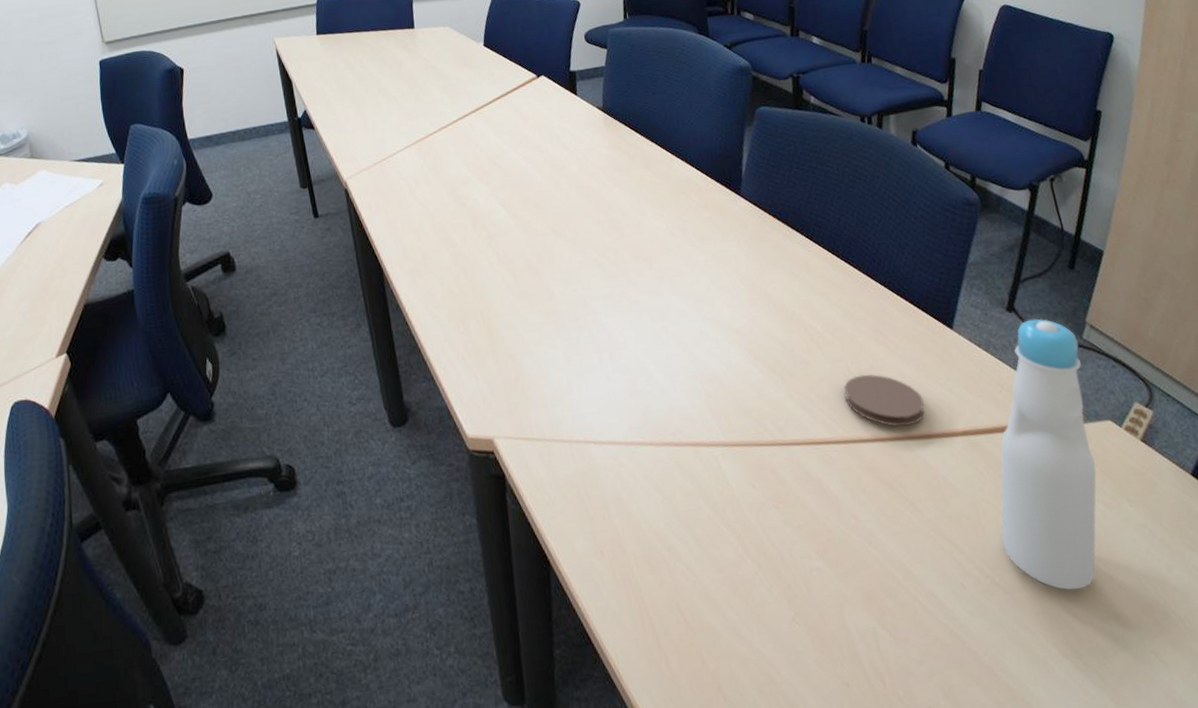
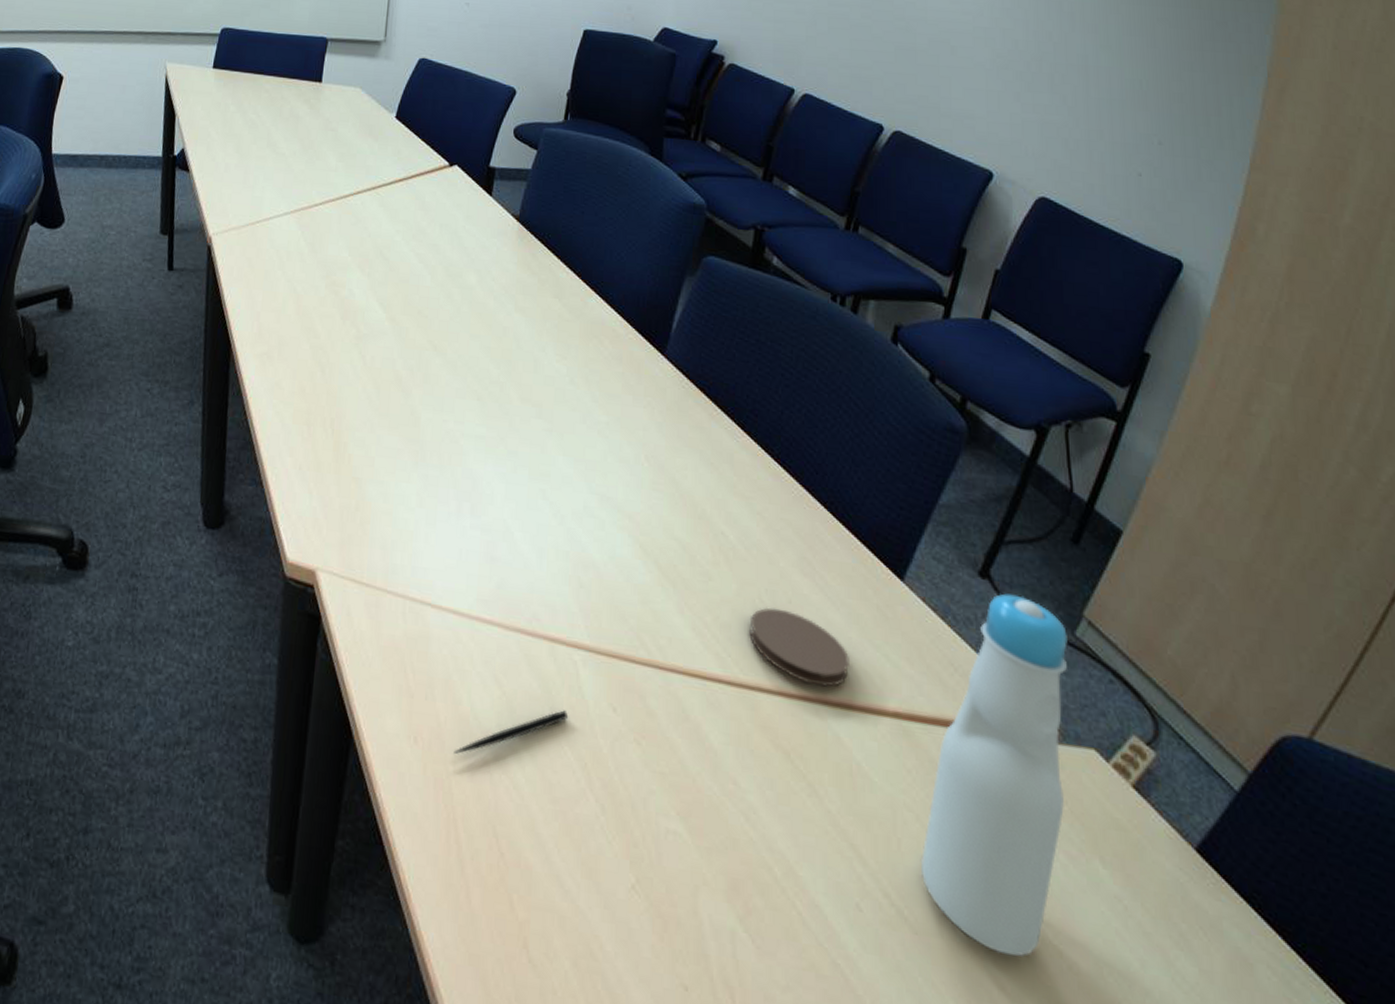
pen: none [634,497,719,555] -> present [453,710,568,754]

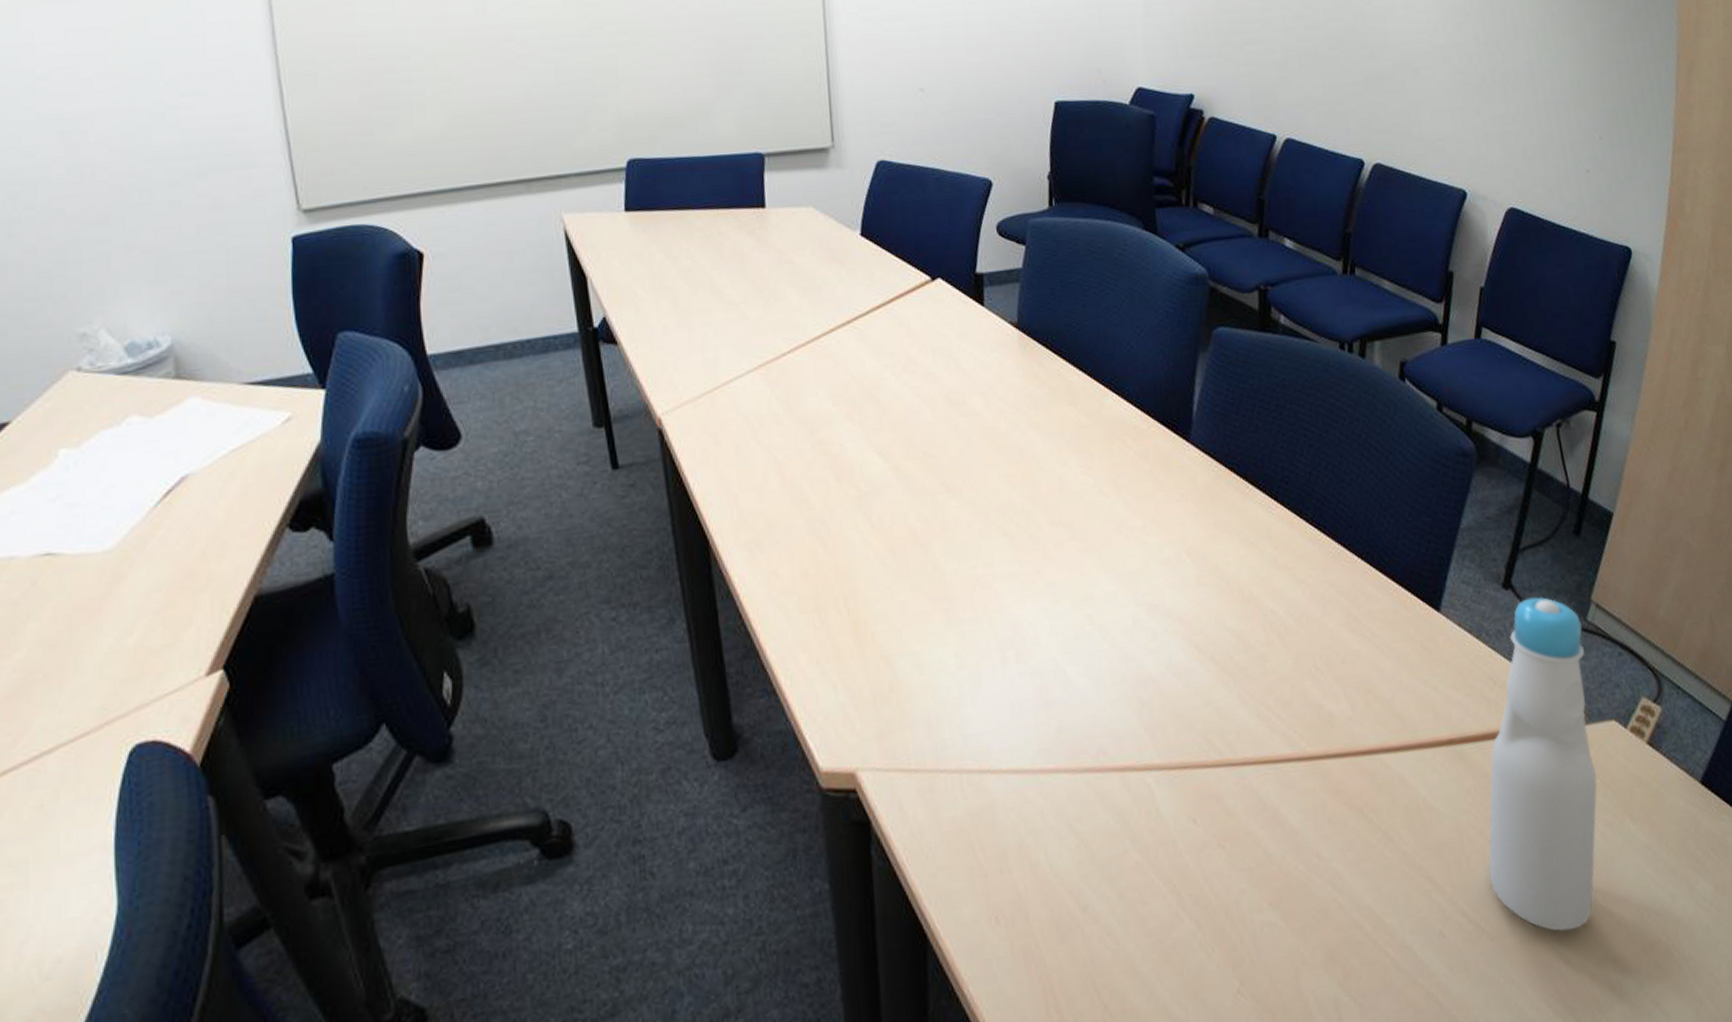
pen: present [453,710,568,754] -> none [1039,838,1150,920]
coaster: present [749,607,849,687] -> none [1309,671,1404,737]

